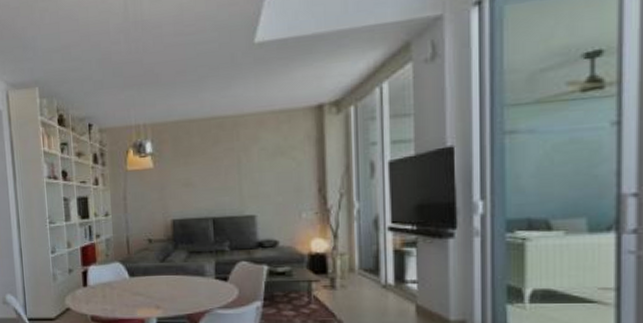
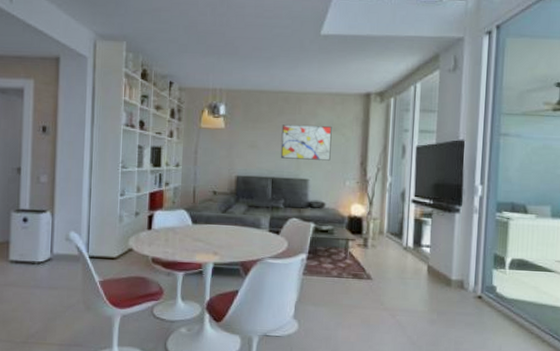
wall art: none [218,151,280,195] -> present [280,124,332,161]

